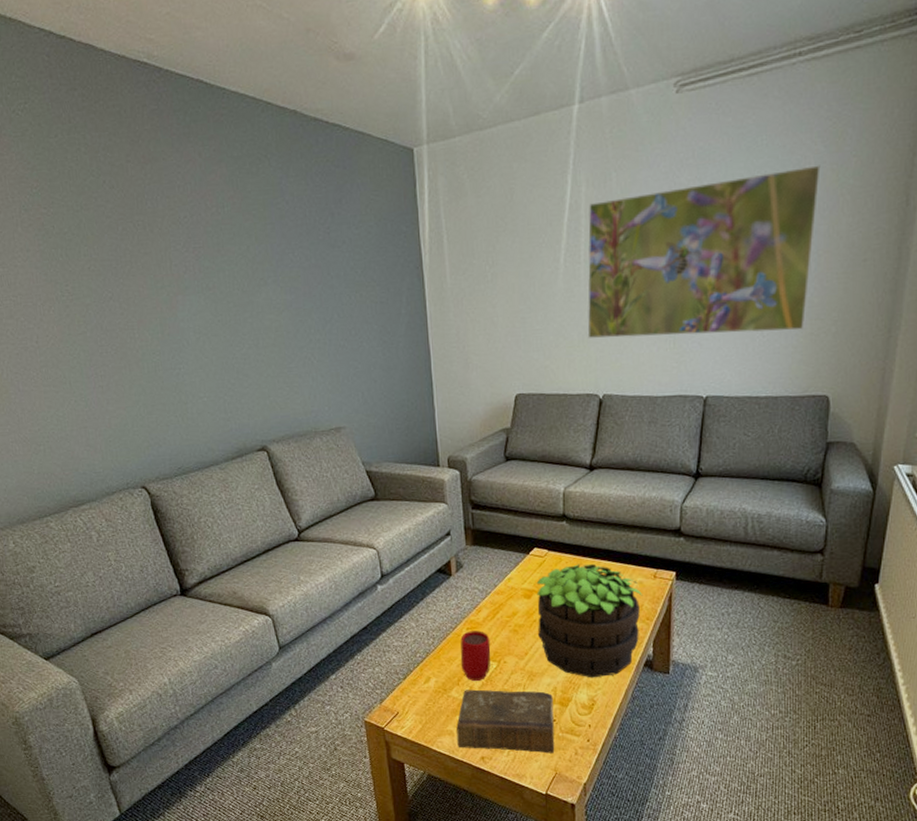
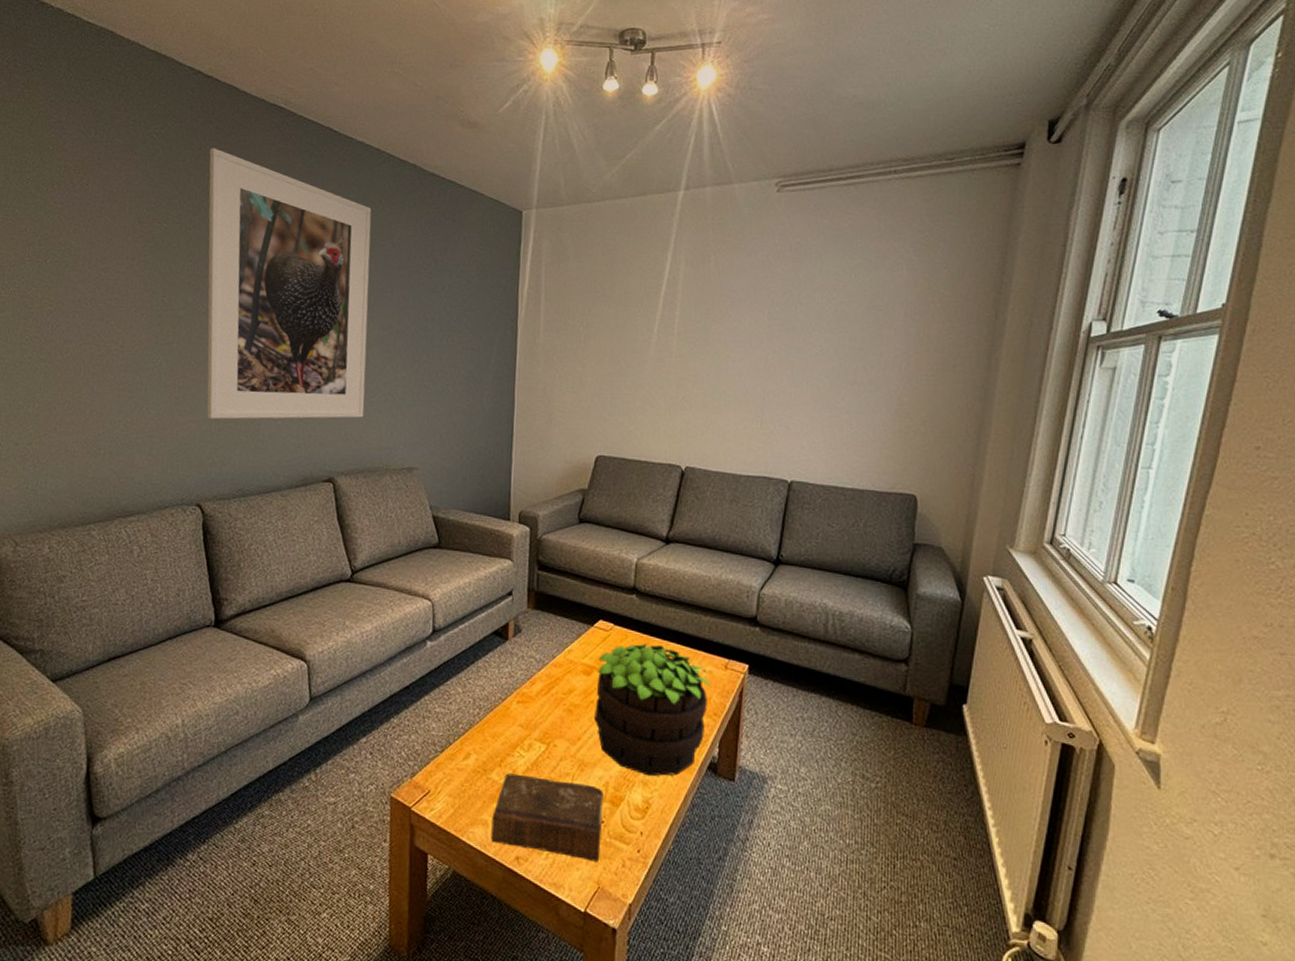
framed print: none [80,118,285,403] -> present [207,148,372,419]
mug: present [460,630,491,681] -> none [505,705,542,764]
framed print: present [587,165,821,339] -> none [674,272,912,426]

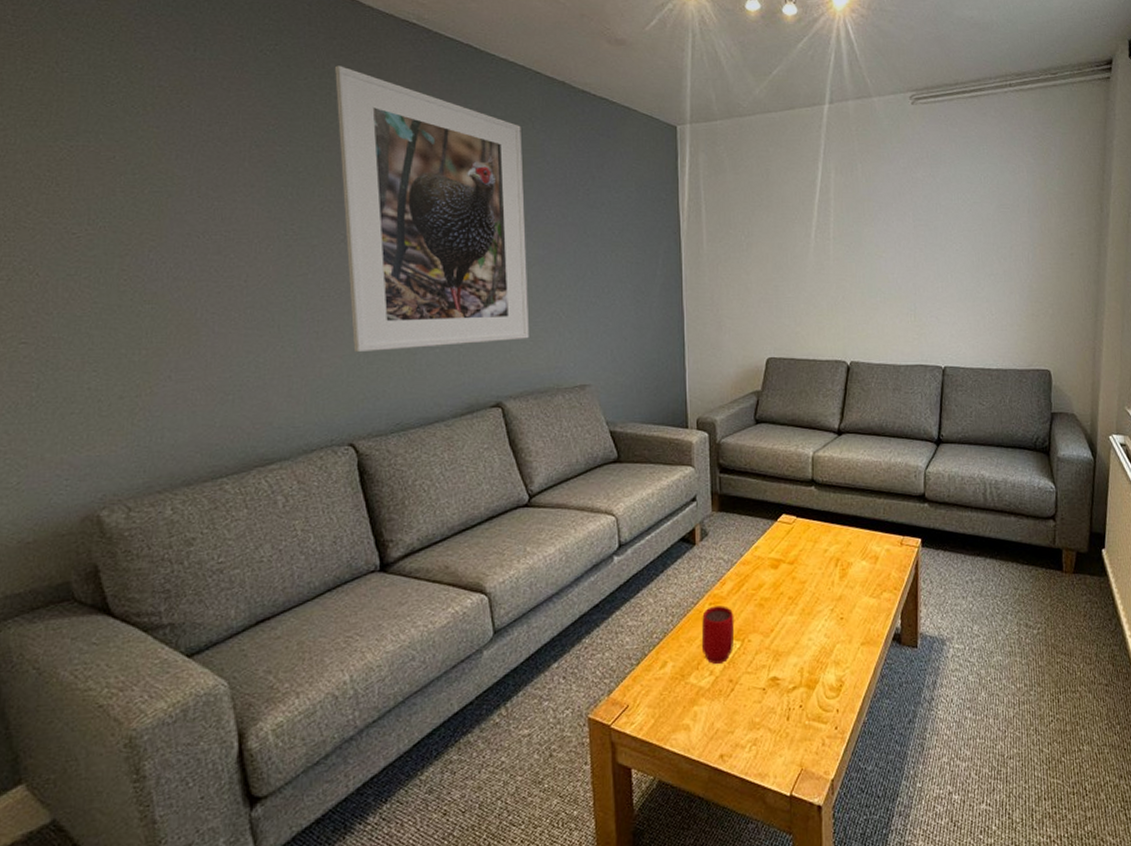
book: present [491,773,604,862] -> none [694,673,801,746]
mug: none [505,705,542,764] -> present [701,605,735,664]
potted plant: present [594,643,712,777] -> none [784,531,891,656]

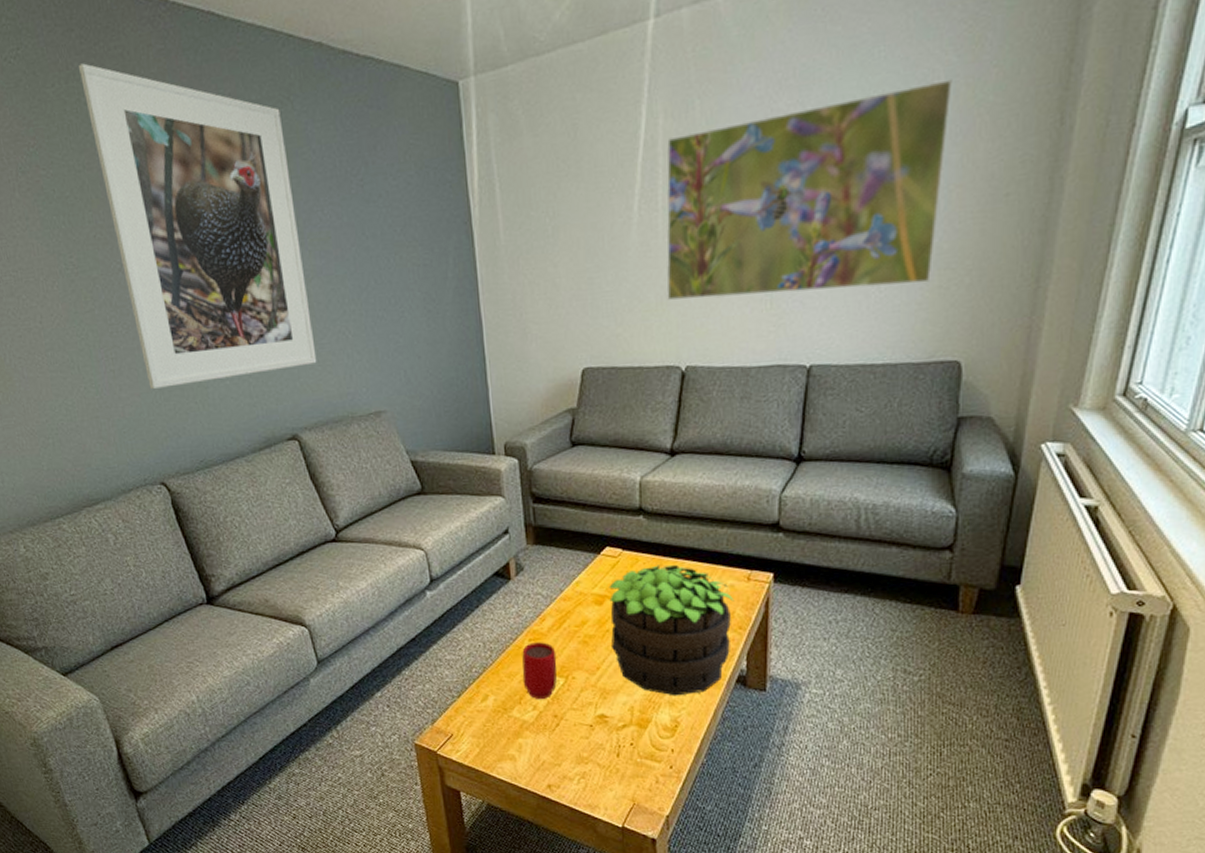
potted plant: none [784,531,891,656] -> present [609,565,735,696]
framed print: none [836,173,1032,311] -> present [666,79,952,300]

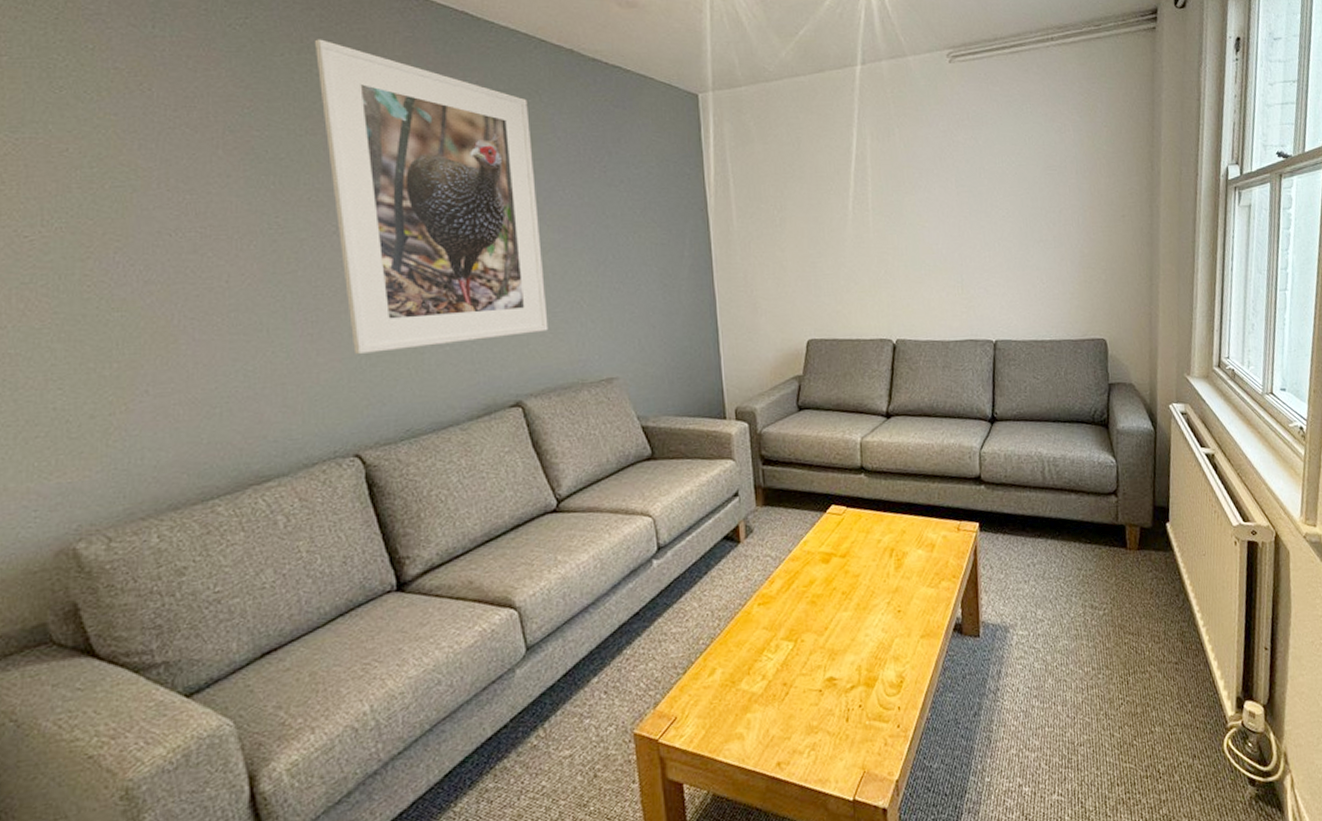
mug: present [522,642,557,699] -> none [751,605,786,668]
potted plant: present [609,565,735,696] -> none [835,520,948,651]
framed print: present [666,79,952,300] -> none [874,132,1079,284]

